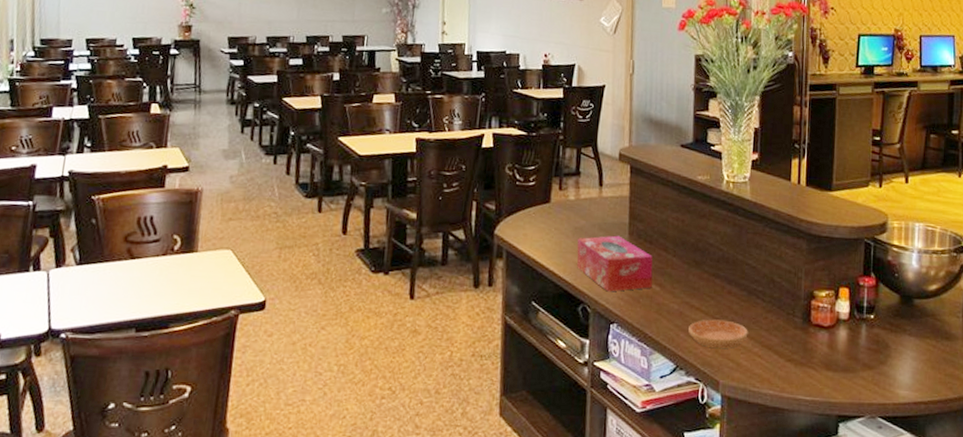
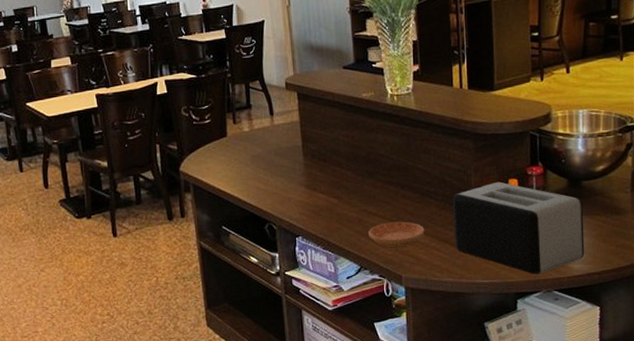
tissue box: present [577,235,653,292] -> none [257,158,330,210]
toaster: none [778,289,914,397] -> present [452,181,585,275]

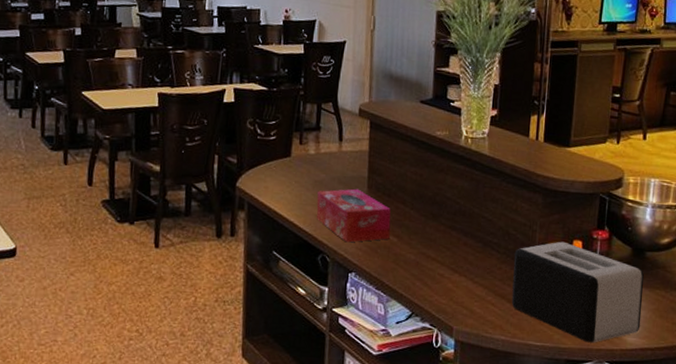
tissue box: none [257,158,330,210] -> present [316,188,391,243]
saucer: present [369,221,425,247] -> none [424,269,483,297]

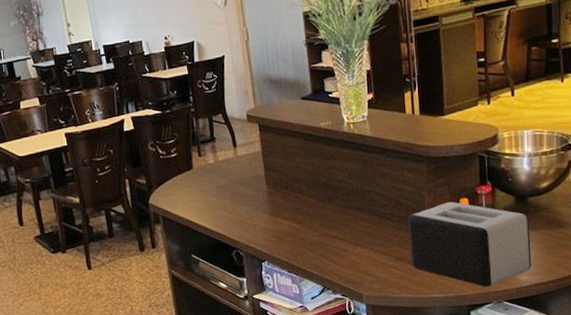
tissue box: present [316,188,391,243] -> none [222,187,293,236]

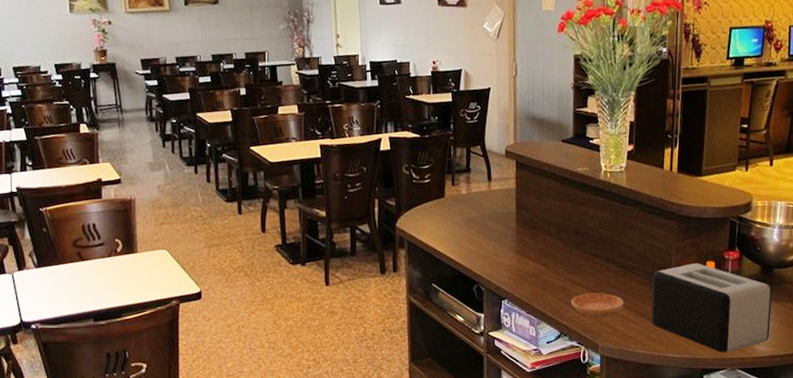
saucer: none [330,243,383,268] -> present [571,292,624,317]

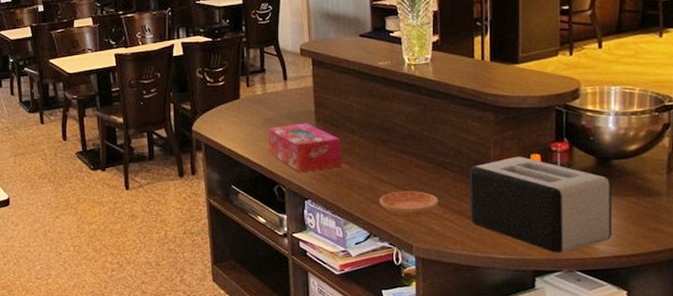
tissue box: none [470,224,539,273] -> present [268,122,341,173]

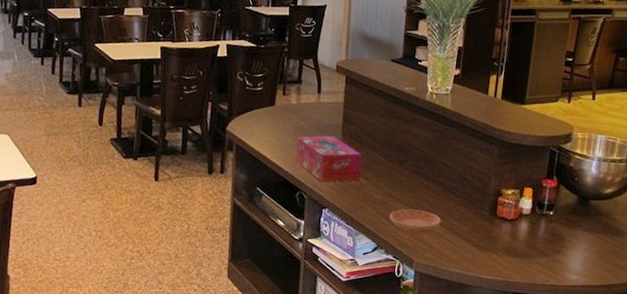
toaster: present [469,156,613,253] -> none [466,188,588,279]

